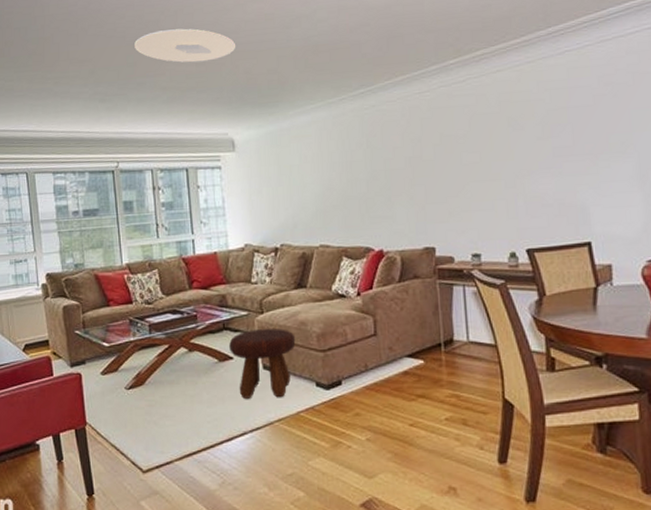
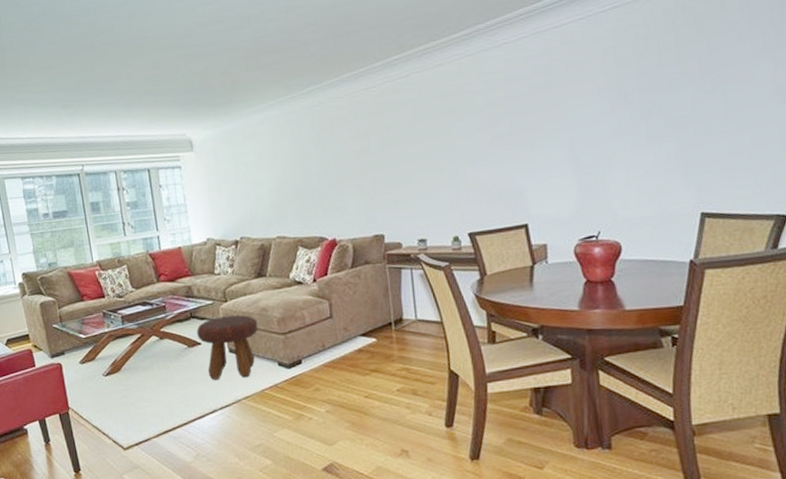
ceiling light: present [134,28,236,63] -> none [91,33,190,67]

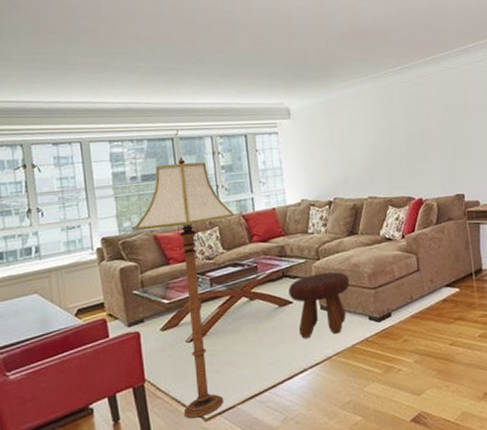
floor lamp: none [50,192,142,447] -> present [134,156,235,419]

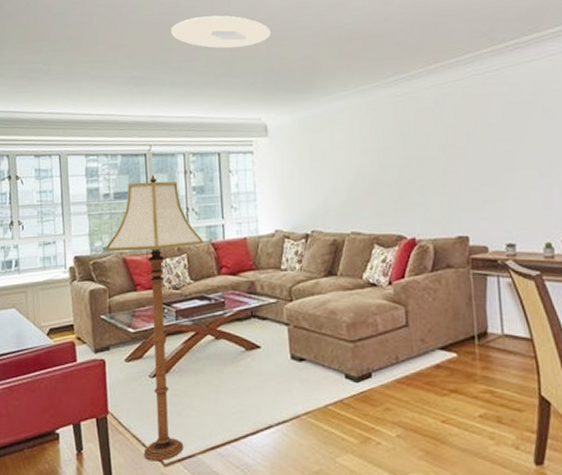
ceiling light: none [193,12,290,42] -> present [171,15,271,49]
footstool: present [289,272,350,338] -> none [257,317,325,390]

